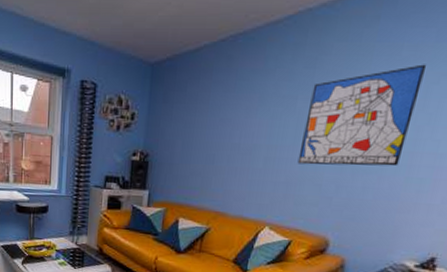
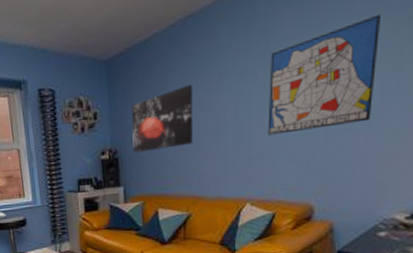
wall art: none [164,101,233,161] -> present [131,84,194,153]

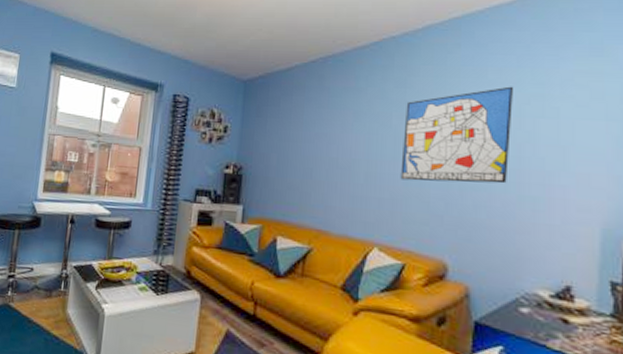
wall art: present [131,84,194,153] -> none [259,116,327,175]

